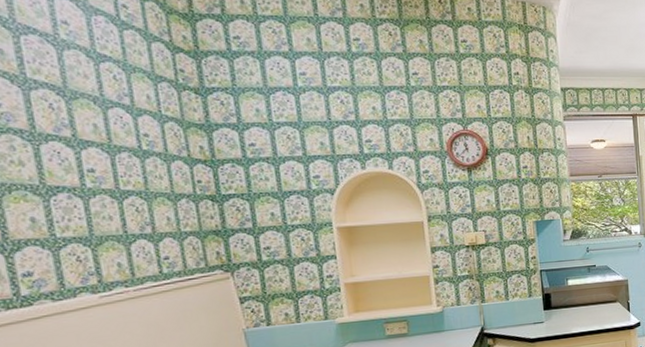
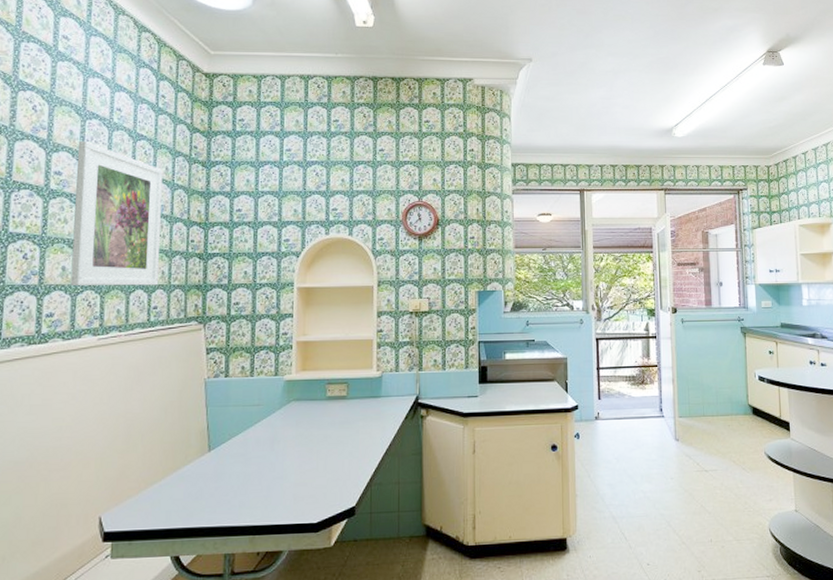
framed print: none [14,63,166,239] -> present [70,141,163,286]

